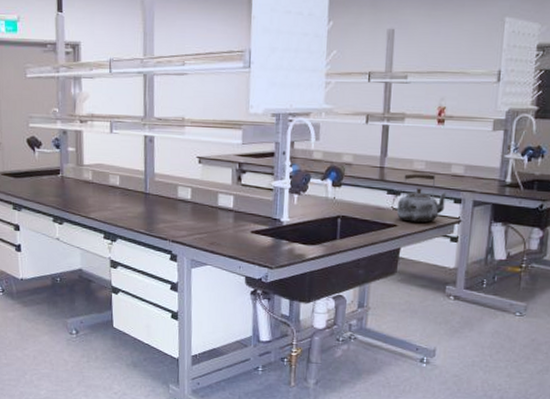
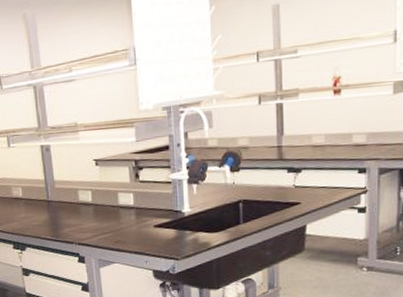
kettle: present [397,173,449,223] -> none [300,147,352,198]

